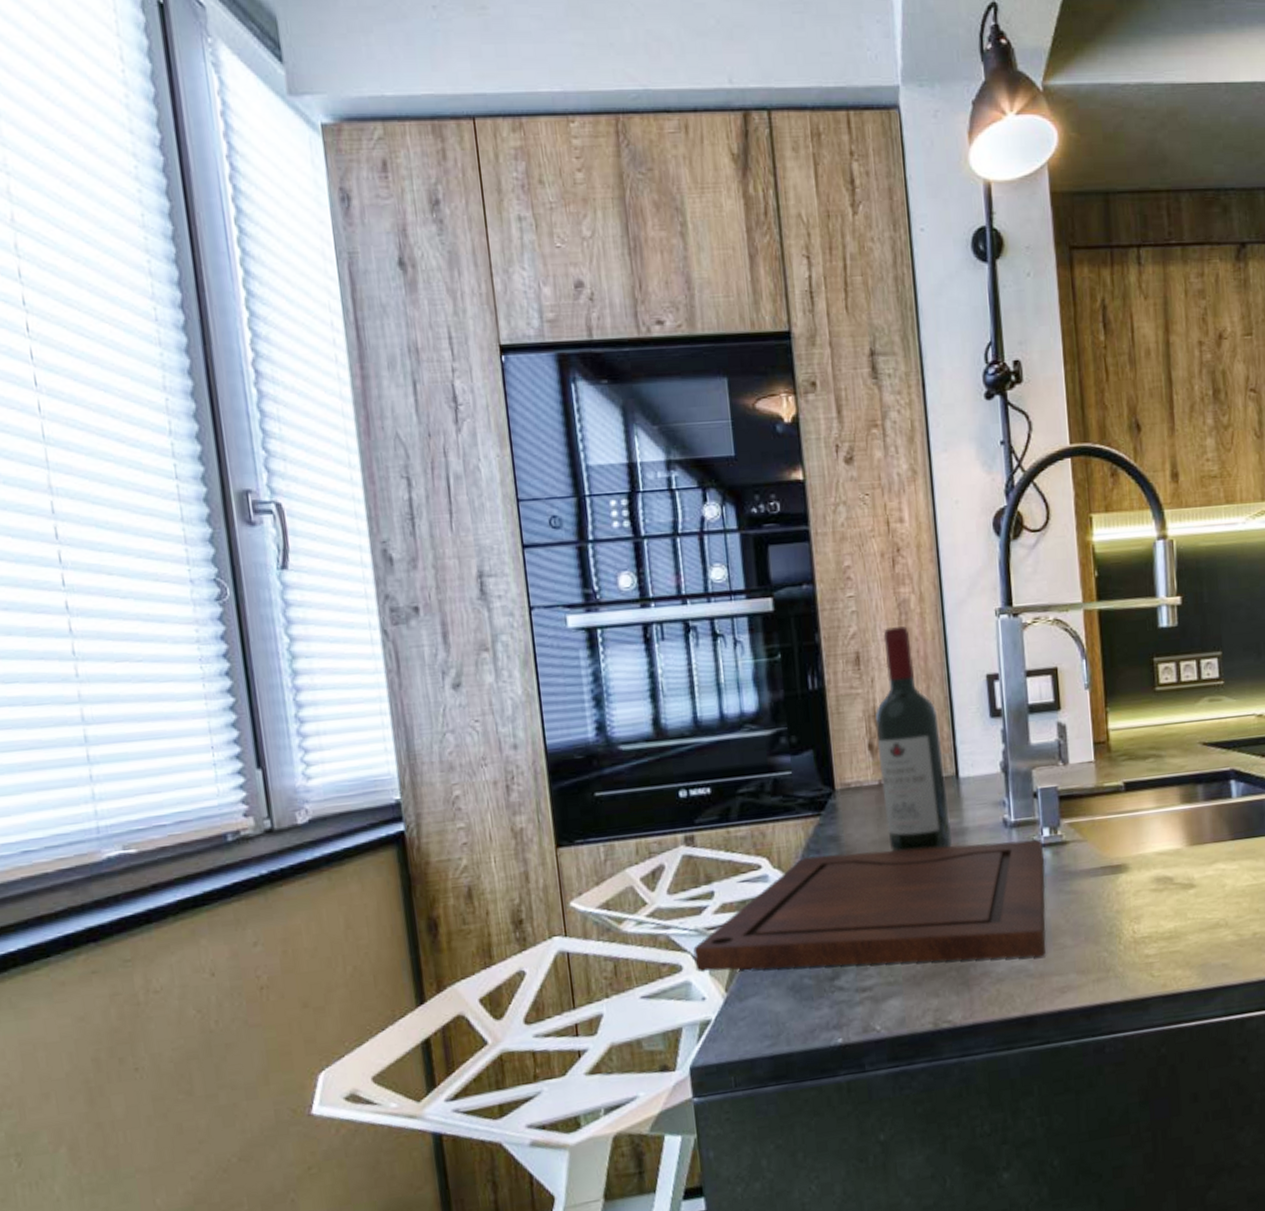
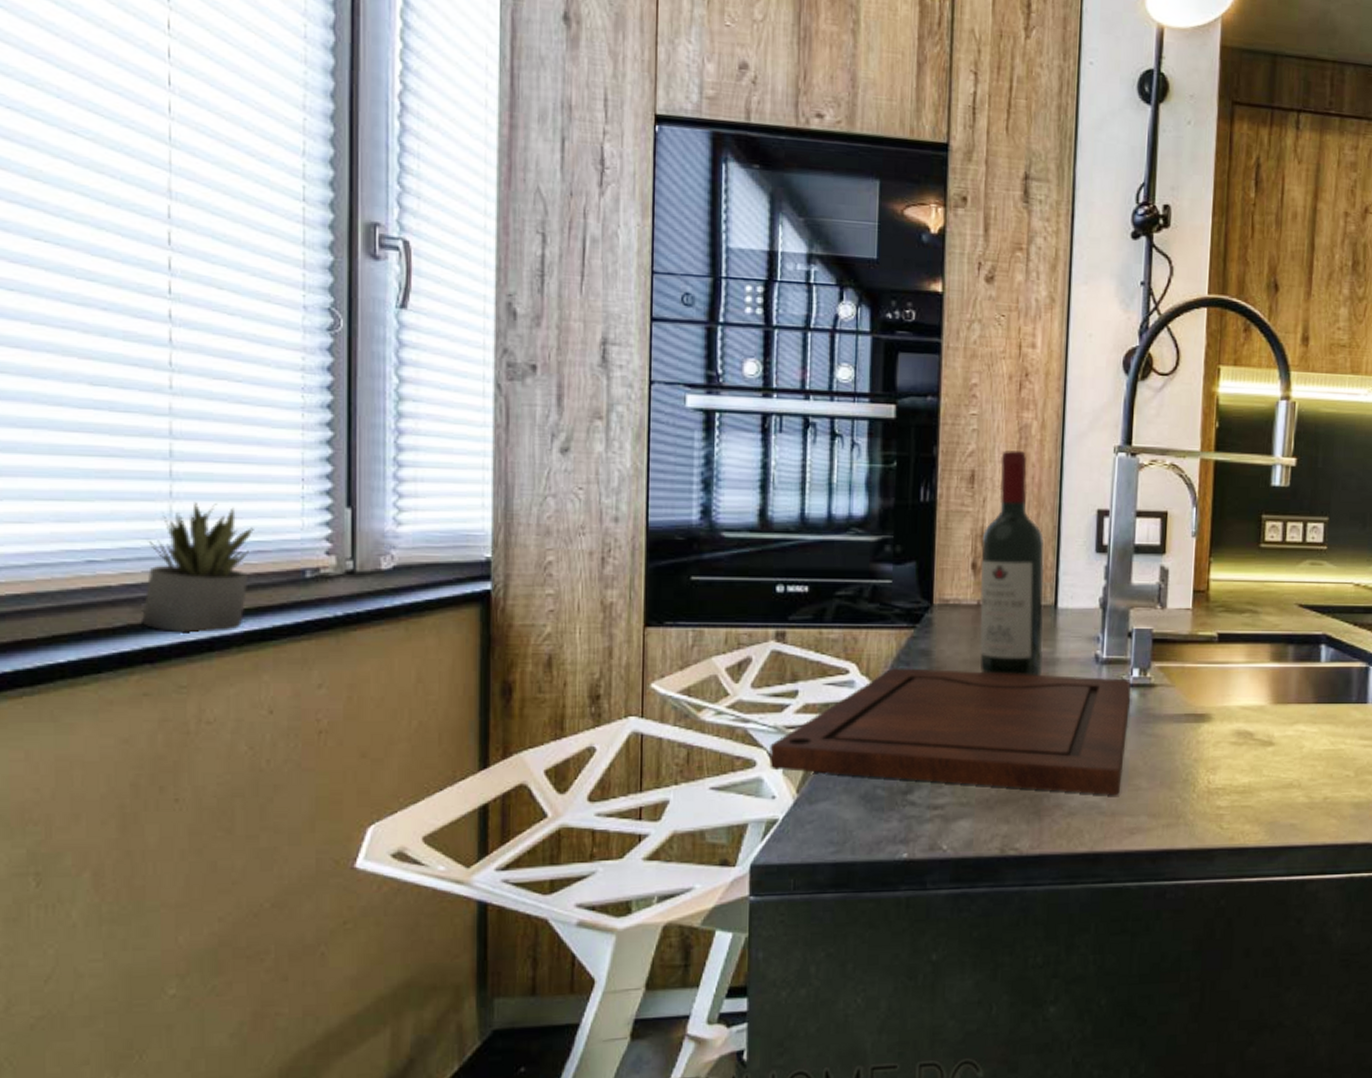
succulent plant: none [76,781,176,909] -> present [142,501,254,634]

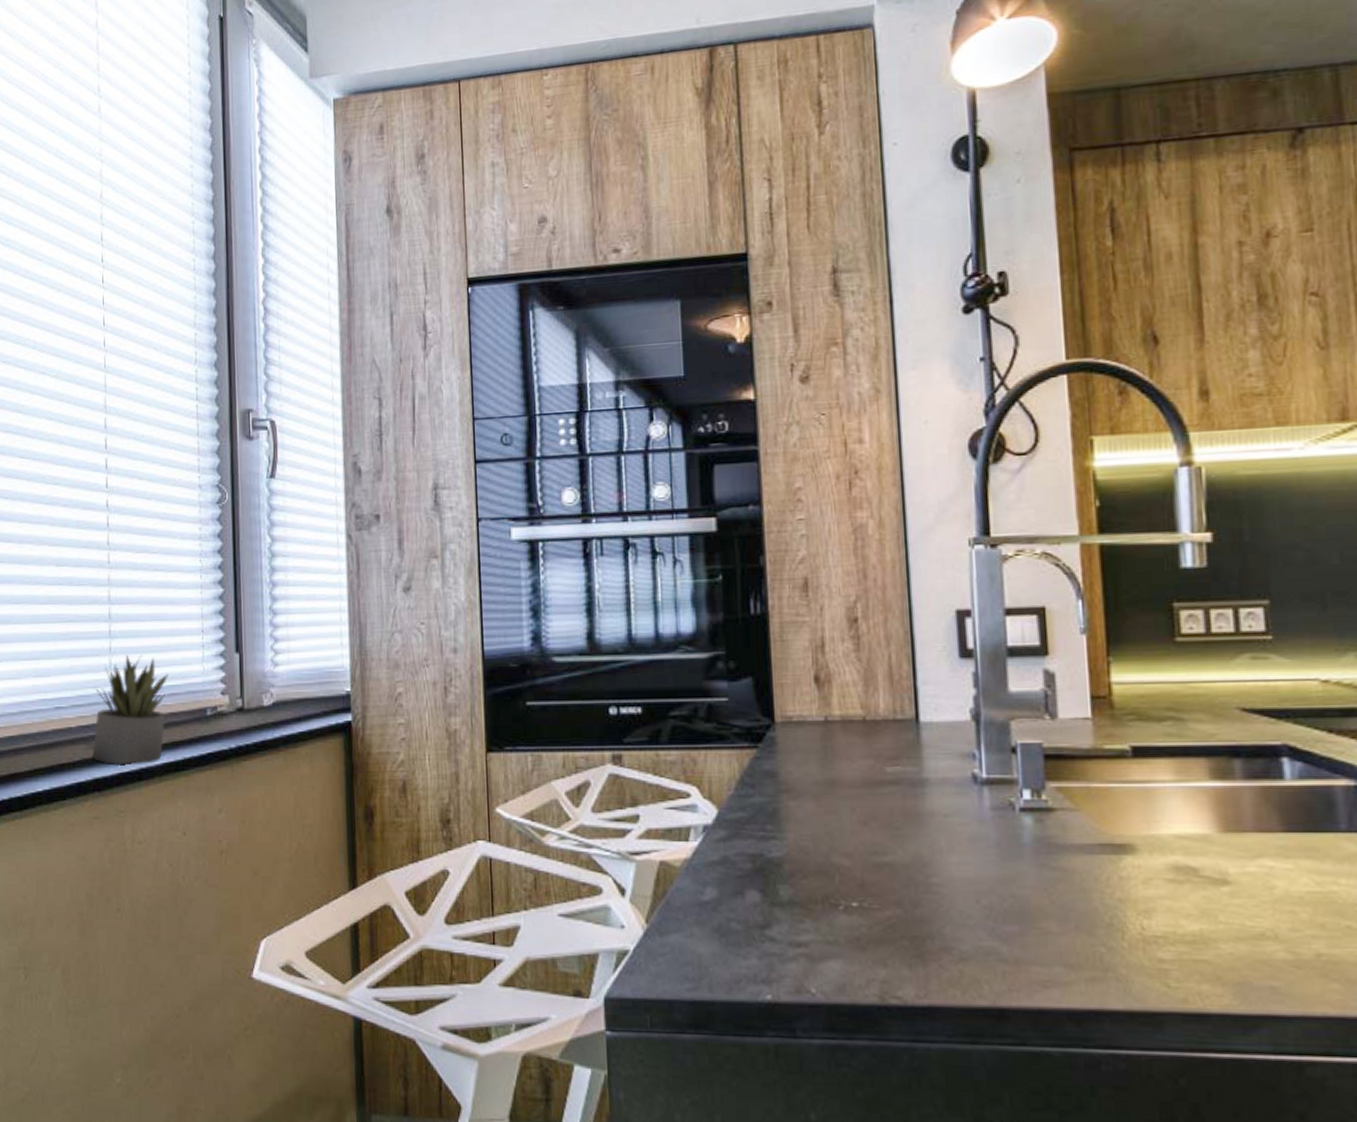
cutting board: present [769,666,1131,796] -> none [615,789,1024,940]
wine bottle: present [979,449,1045,677] -> none [822,552,909,800]

